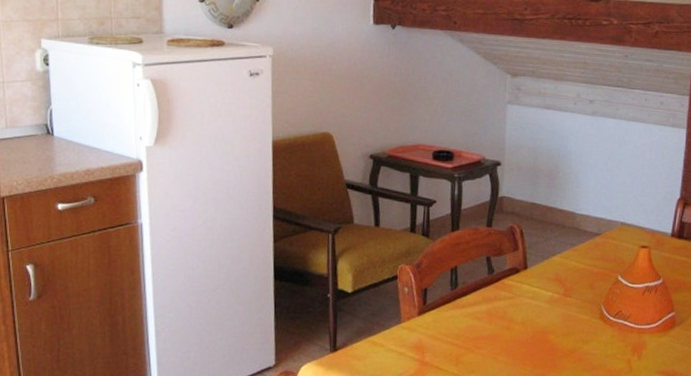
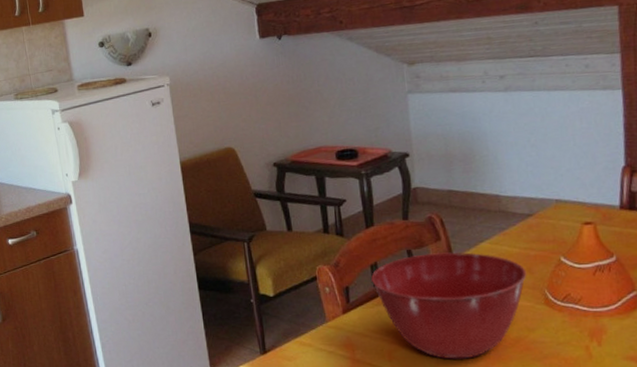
mixing bowl: none [450,262,589,367] -> present [371,252,527,359]

